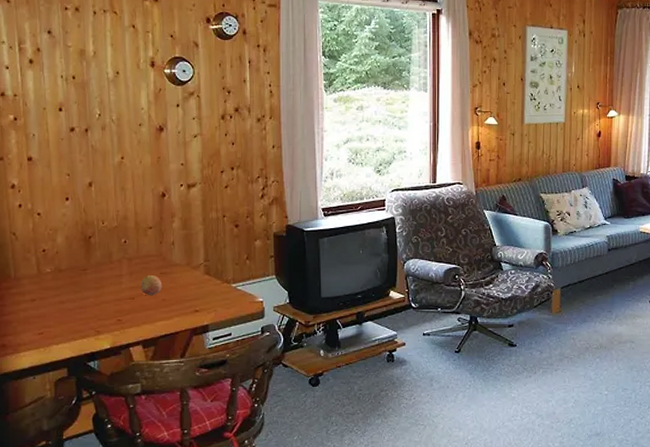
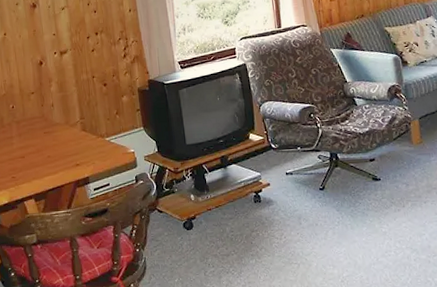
fruit: present [140,275,162,296] -> none [28,135,47,154]

